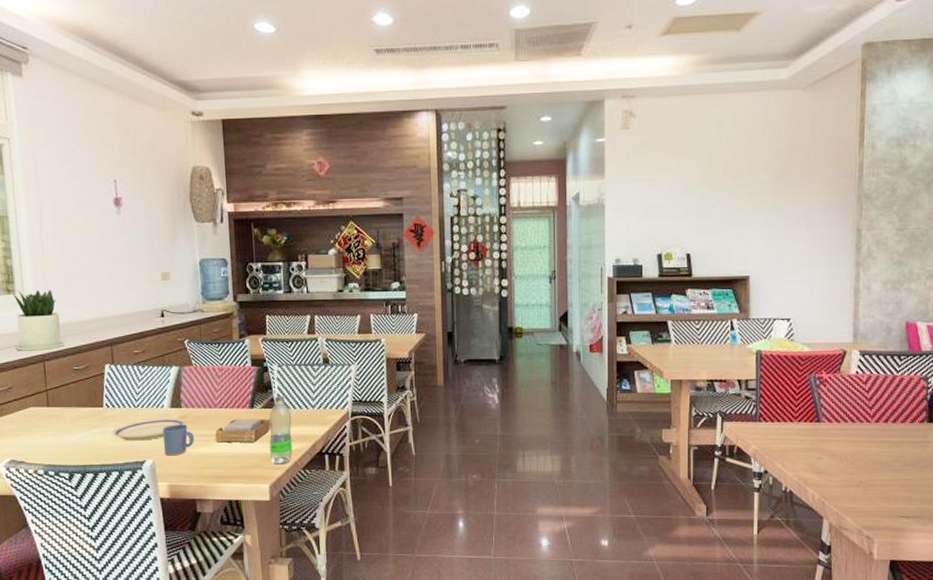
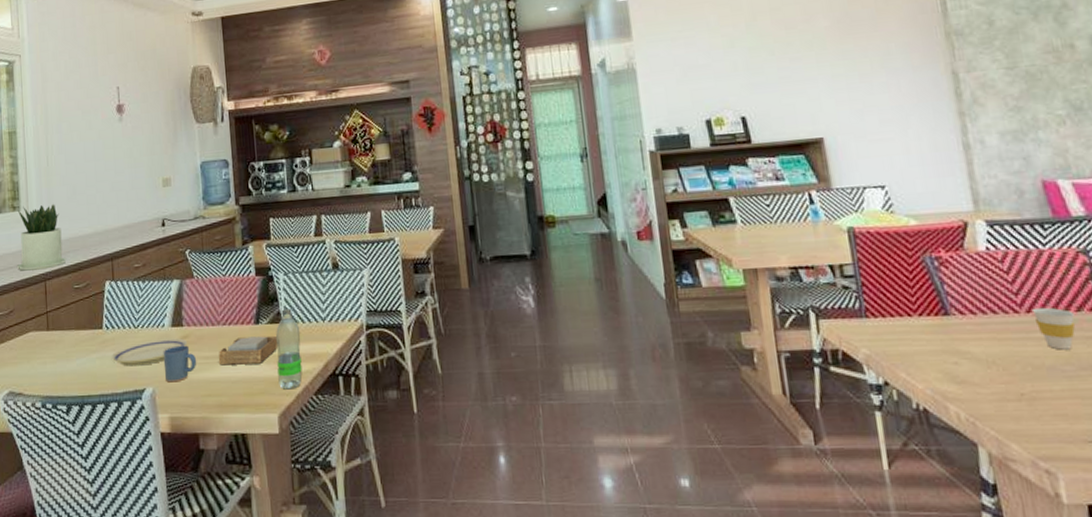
cup: none [880,419,908,451] -> present [1032,307,1076,350]

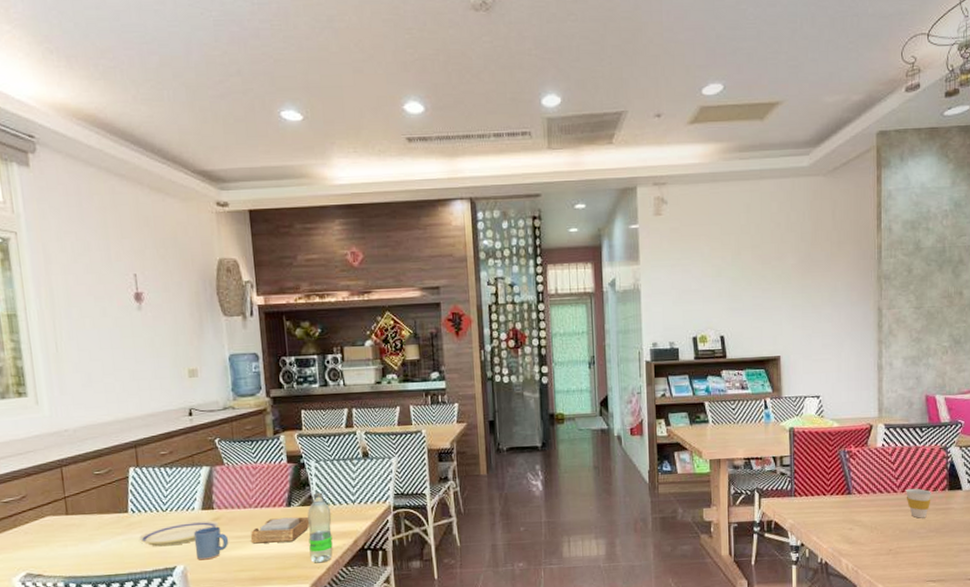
planter: present [16,203,67,271] -> none [23,390,85,457]

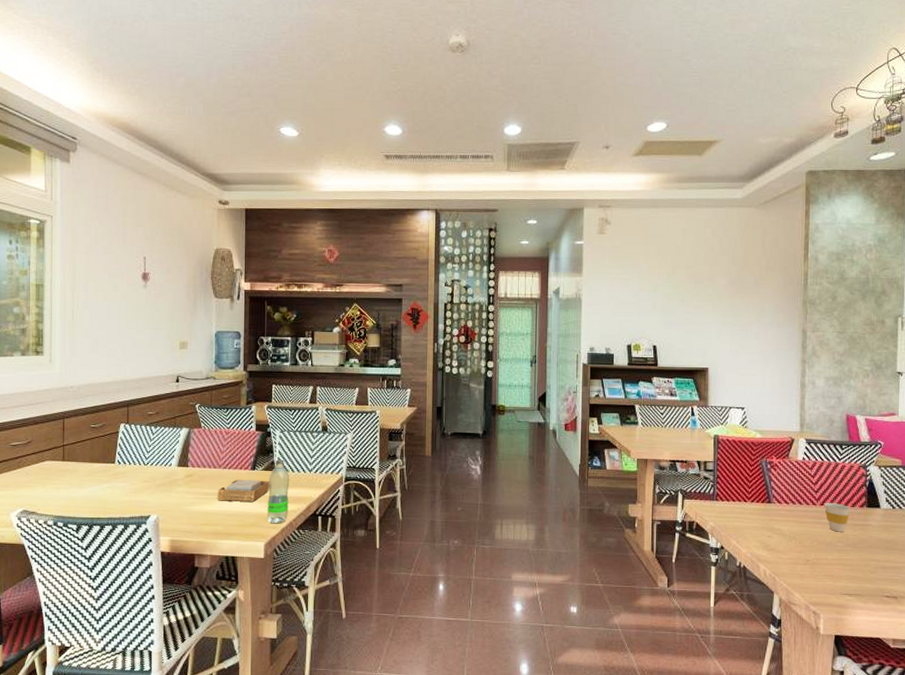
plate: present [139,519,219,547] -> none [122,475,191,497]
mug: present [193,526,229,560] -> none [168,482,198,512]

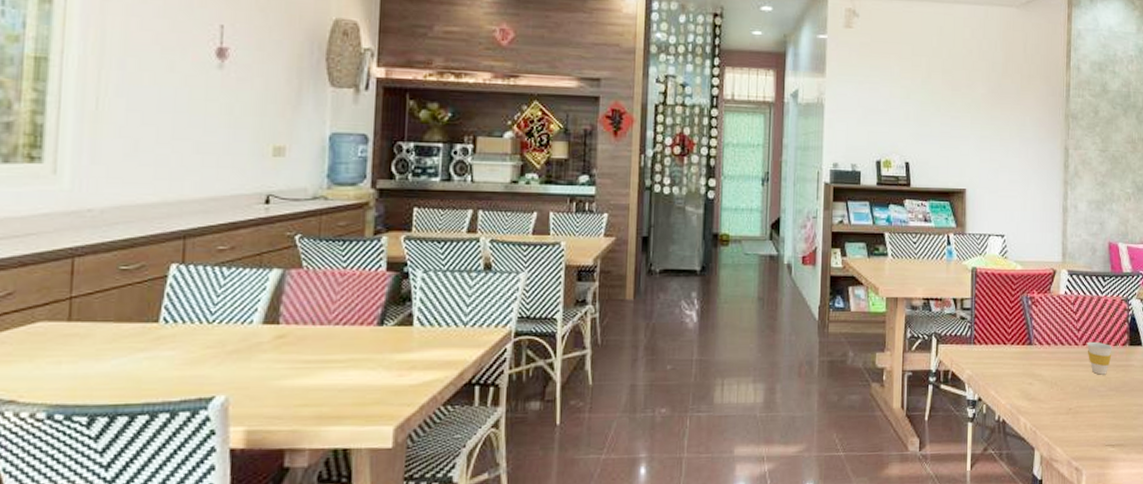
napkin holder: present [217,480,269,502] -> none [323,339,404,371]
bottle: present [267,460,290,524] -> none [400,310,435,400]

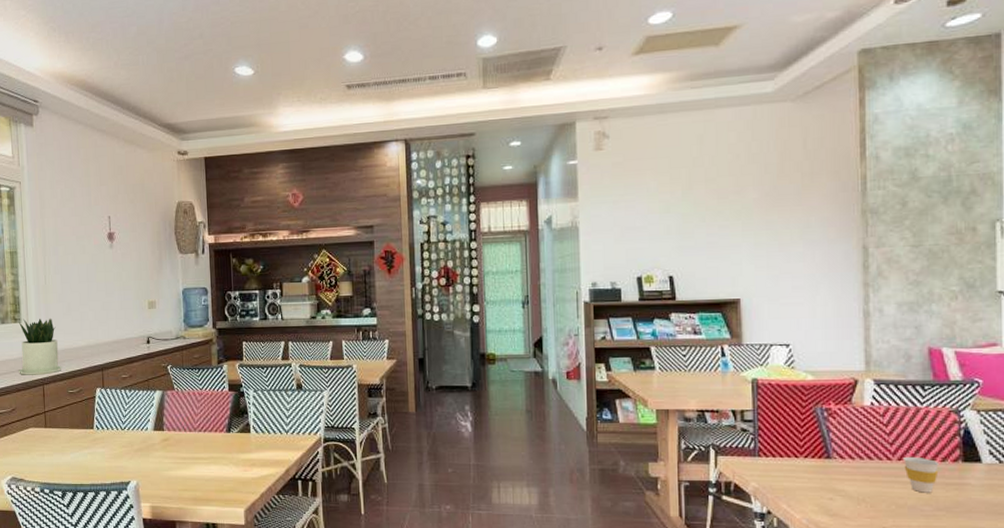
planter: none [26,157,112,242] -> present [18,317,62,375]

